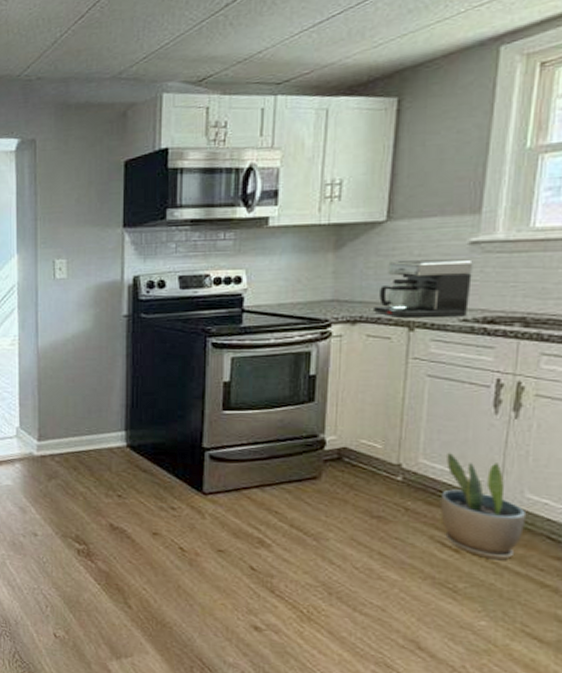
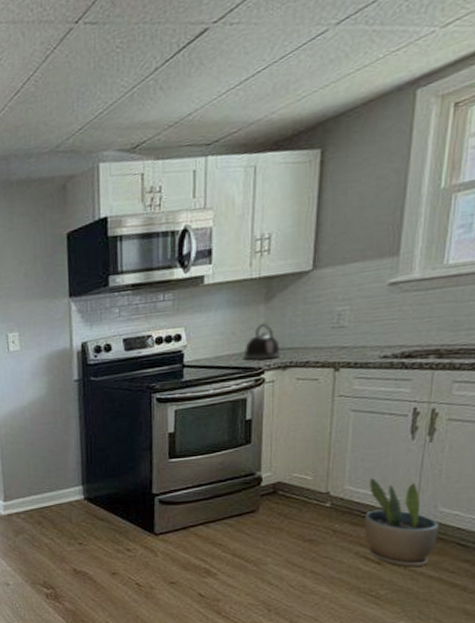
kettle: none [308,273,350,312] -> present [243,323,280,361]
coffee maker: present [374,258,473,319] -> none [302,300,392,361]

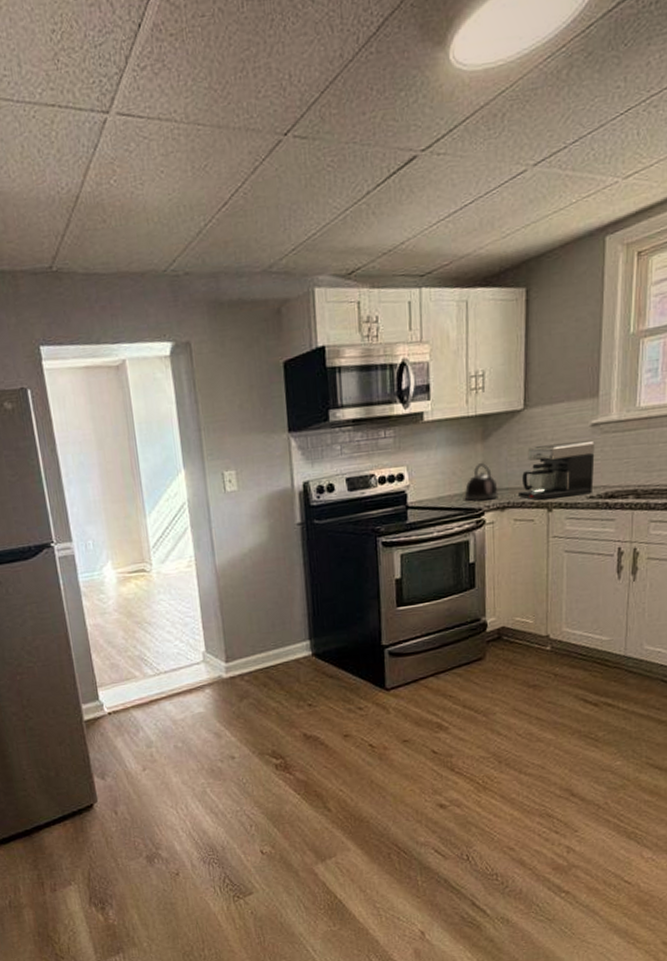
coffee maker: none [302,300,392,361] -> present [518,440,595,501]
potted plant: present [364,477,440,568] -> none [582,618,646,707]

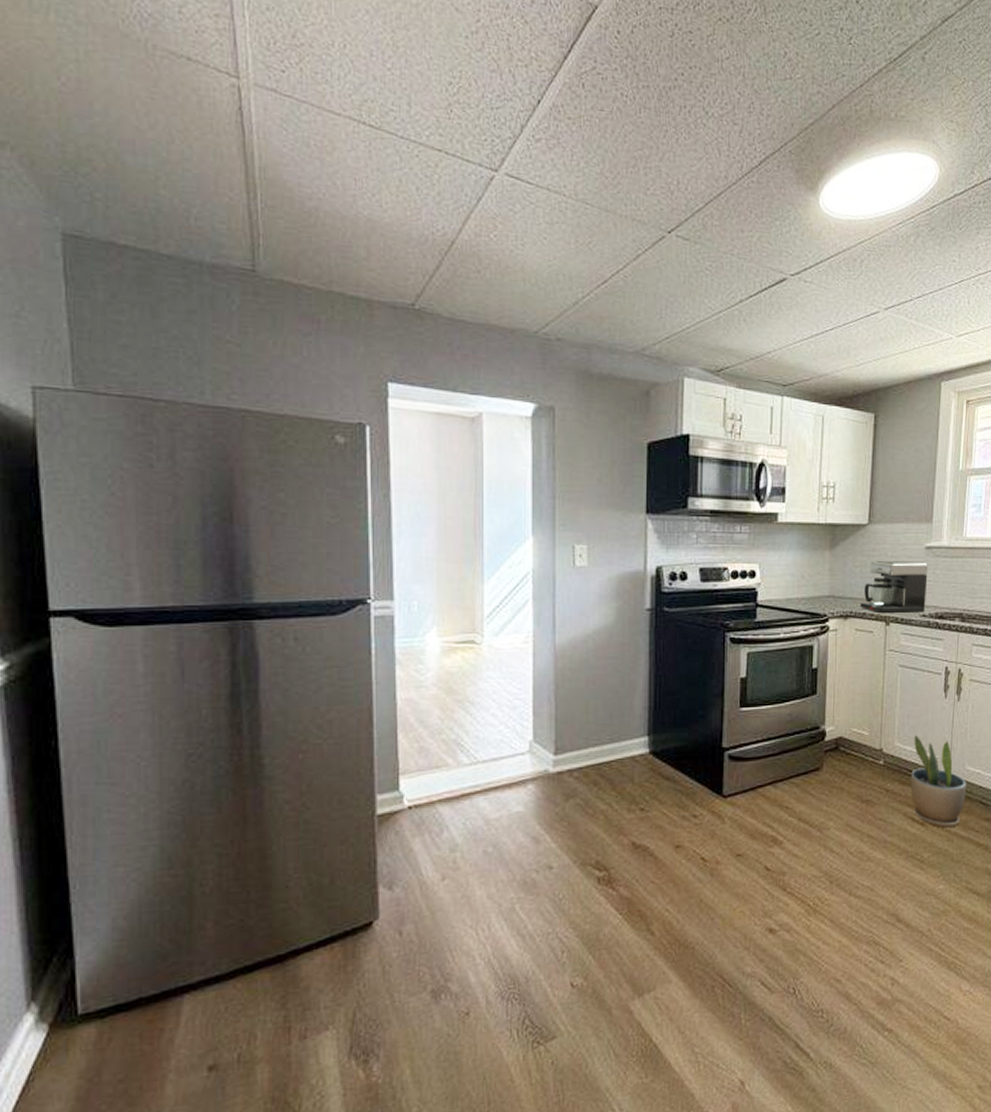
kettle: present [464,463,498,502] -> none [811,570,842,607]
potted plant: none [582,618,646,707] -> present [911,734,967,828]

